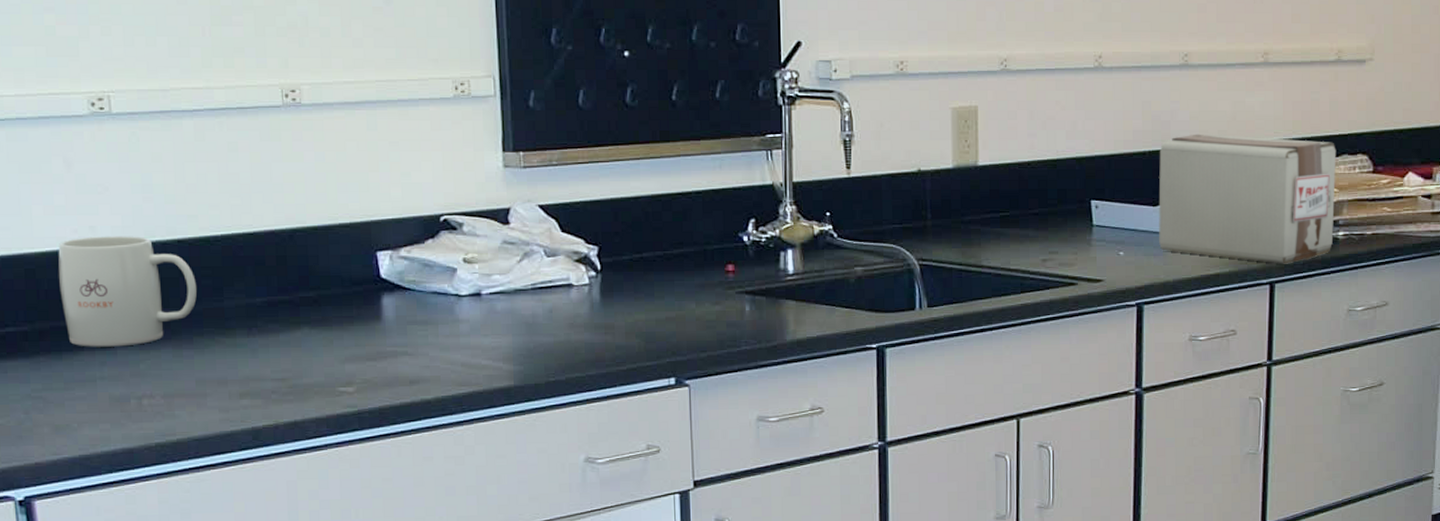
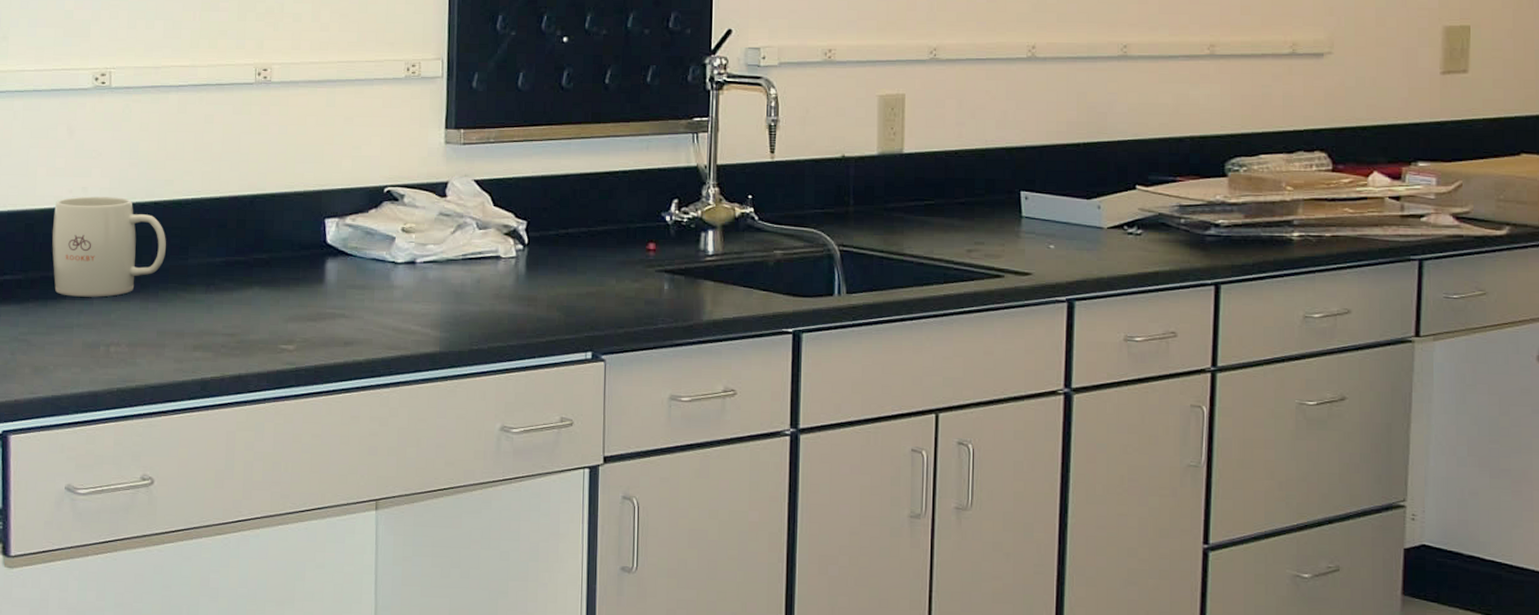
box: present [1159,134,1336,264] -> none [1093,126,1291,265]

